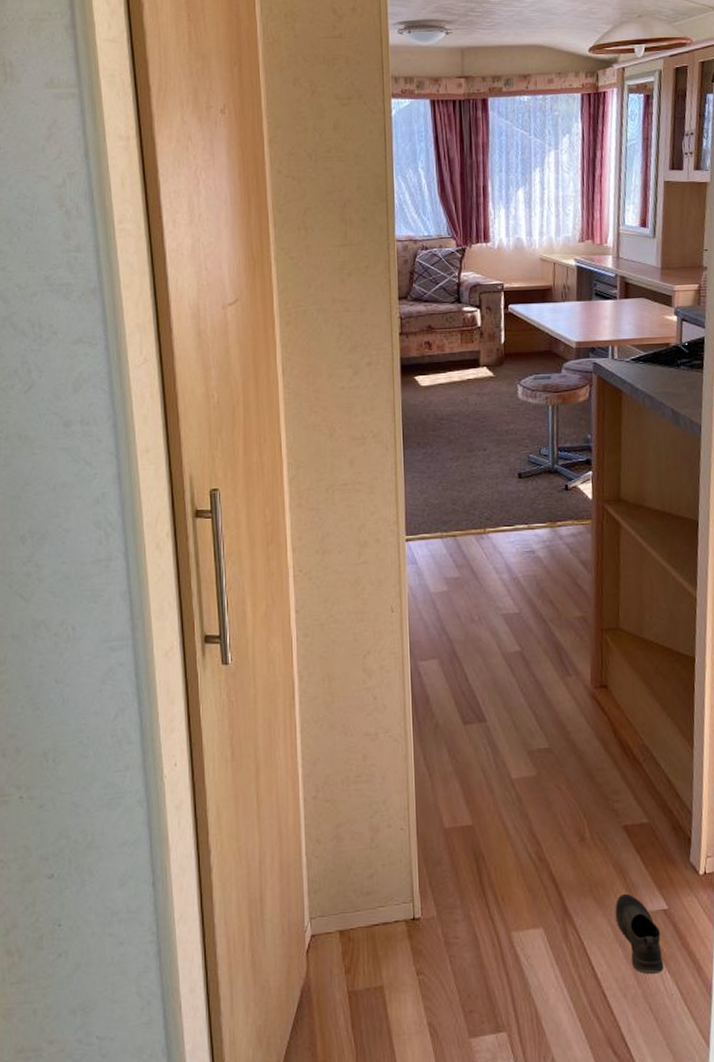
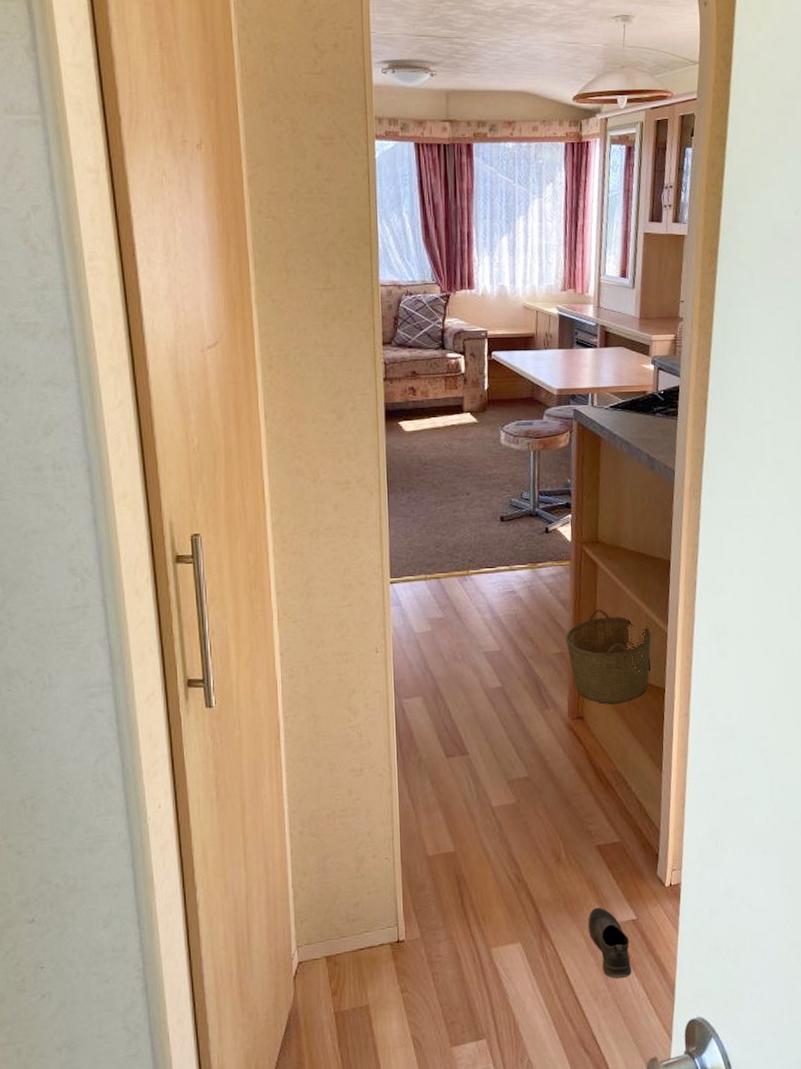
basket: none [587,571,679,673] -> present [565,609,651,705]

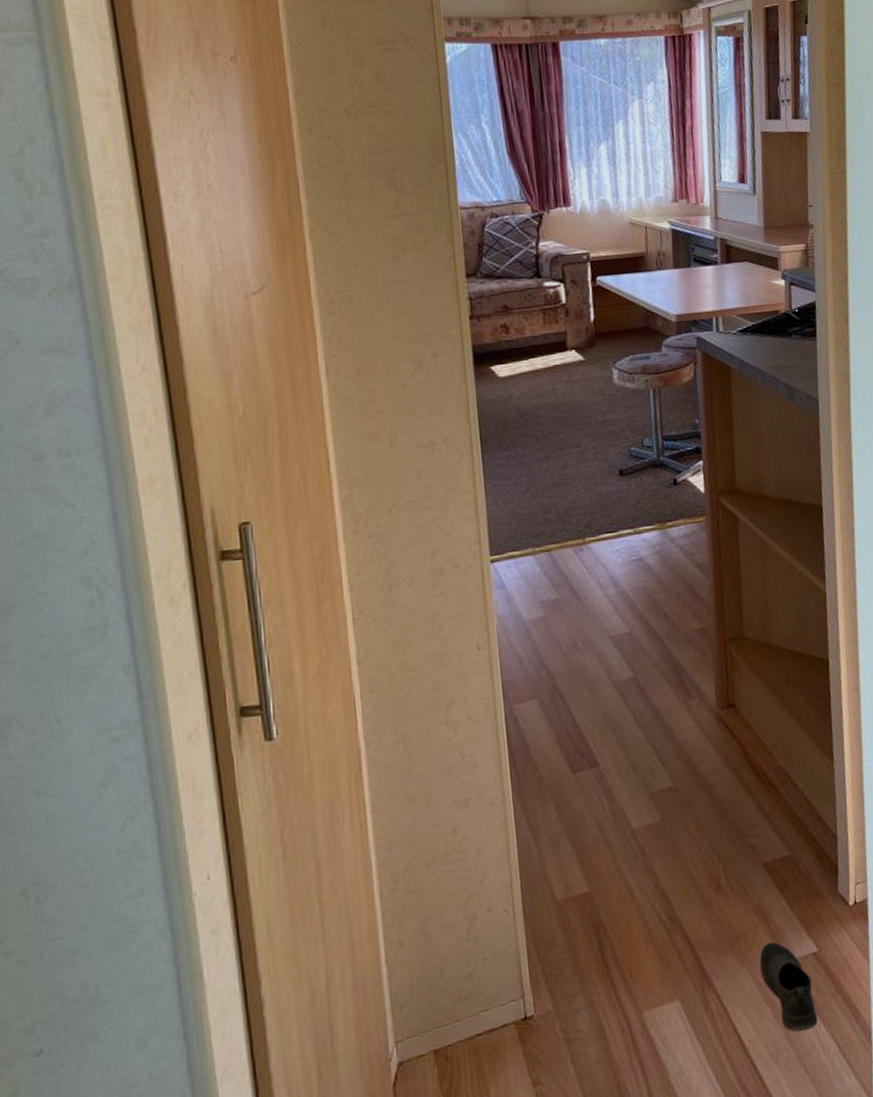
basket: present [565,609,651,705] -> none [706,571,809,686]

